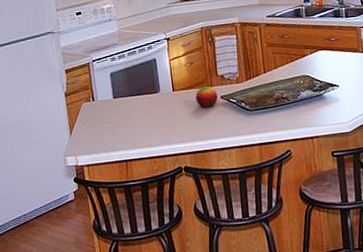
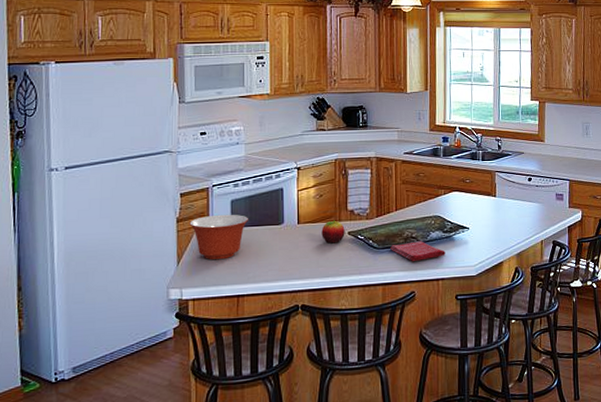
mixing bowl: none [76,86,129,129] -> present [189,214,249,260]
dish towel: none [262,101,318,121] -> present [390,241,445,261]

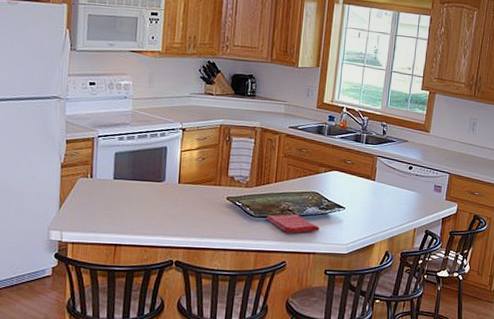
mixing bowl: present [189,214,249,260] -> none [73,164,132,209]
fruit: present [321,220,345,244] -> none [200,184,224,207]

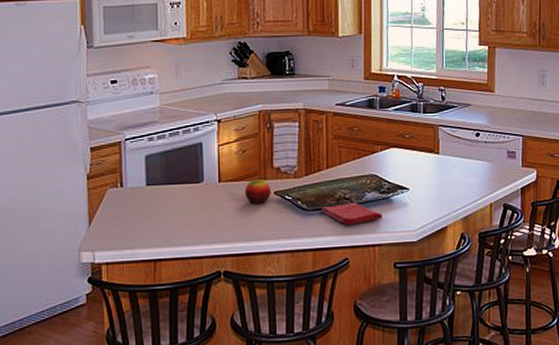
fruit: none [200,184,224,207] -> present [245,178,271,204]

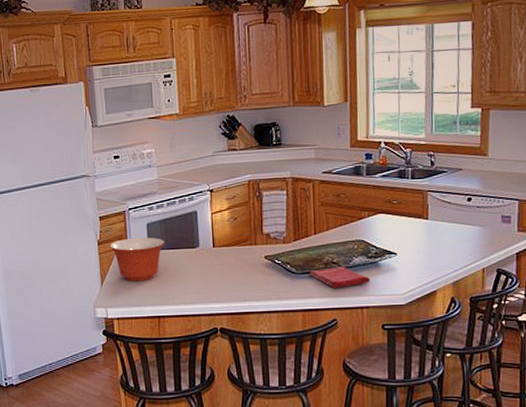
mixing bowl: none [101,170,166,221] -> present [109,237,165,282]
fruit: present [245,178,271,204] -> none [237,244,262,268]

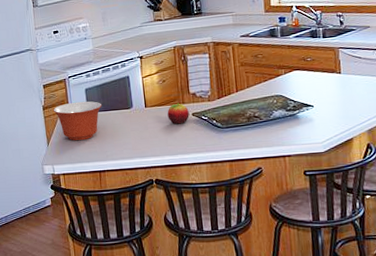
fruit: none [237,244,262,268] -> present [167,103,190,124]
dish towel: present [310,267,370,287] -> none [234,120,290,139]

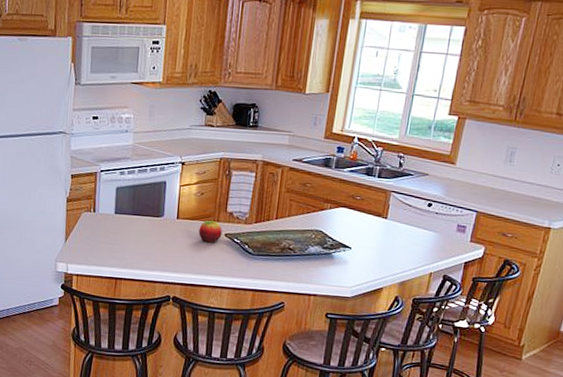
mixing bowl: present [53,101,103,141] -> none [78,199,132,243]

